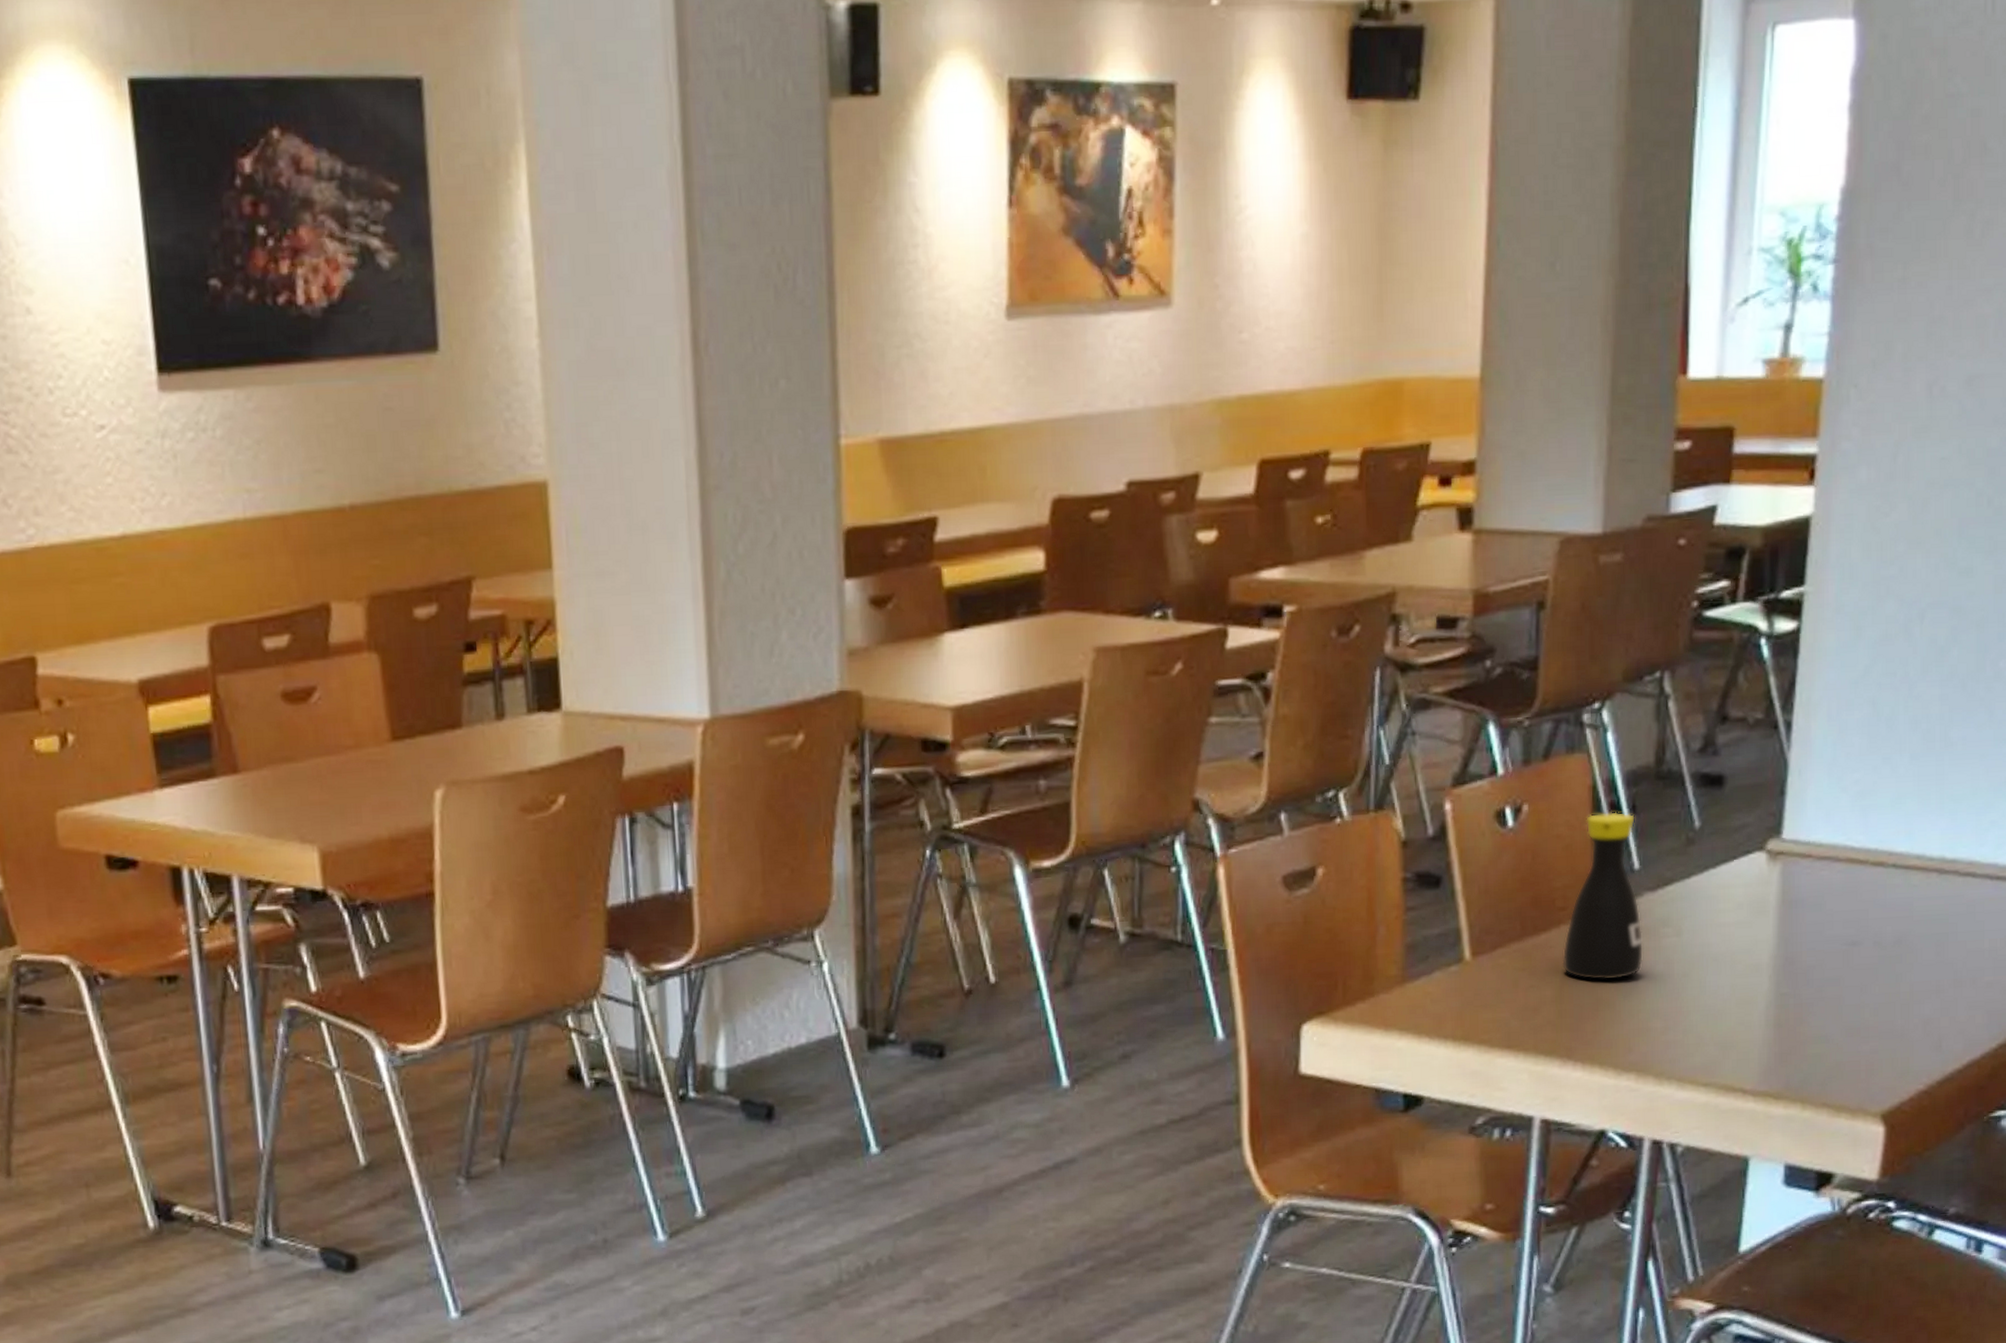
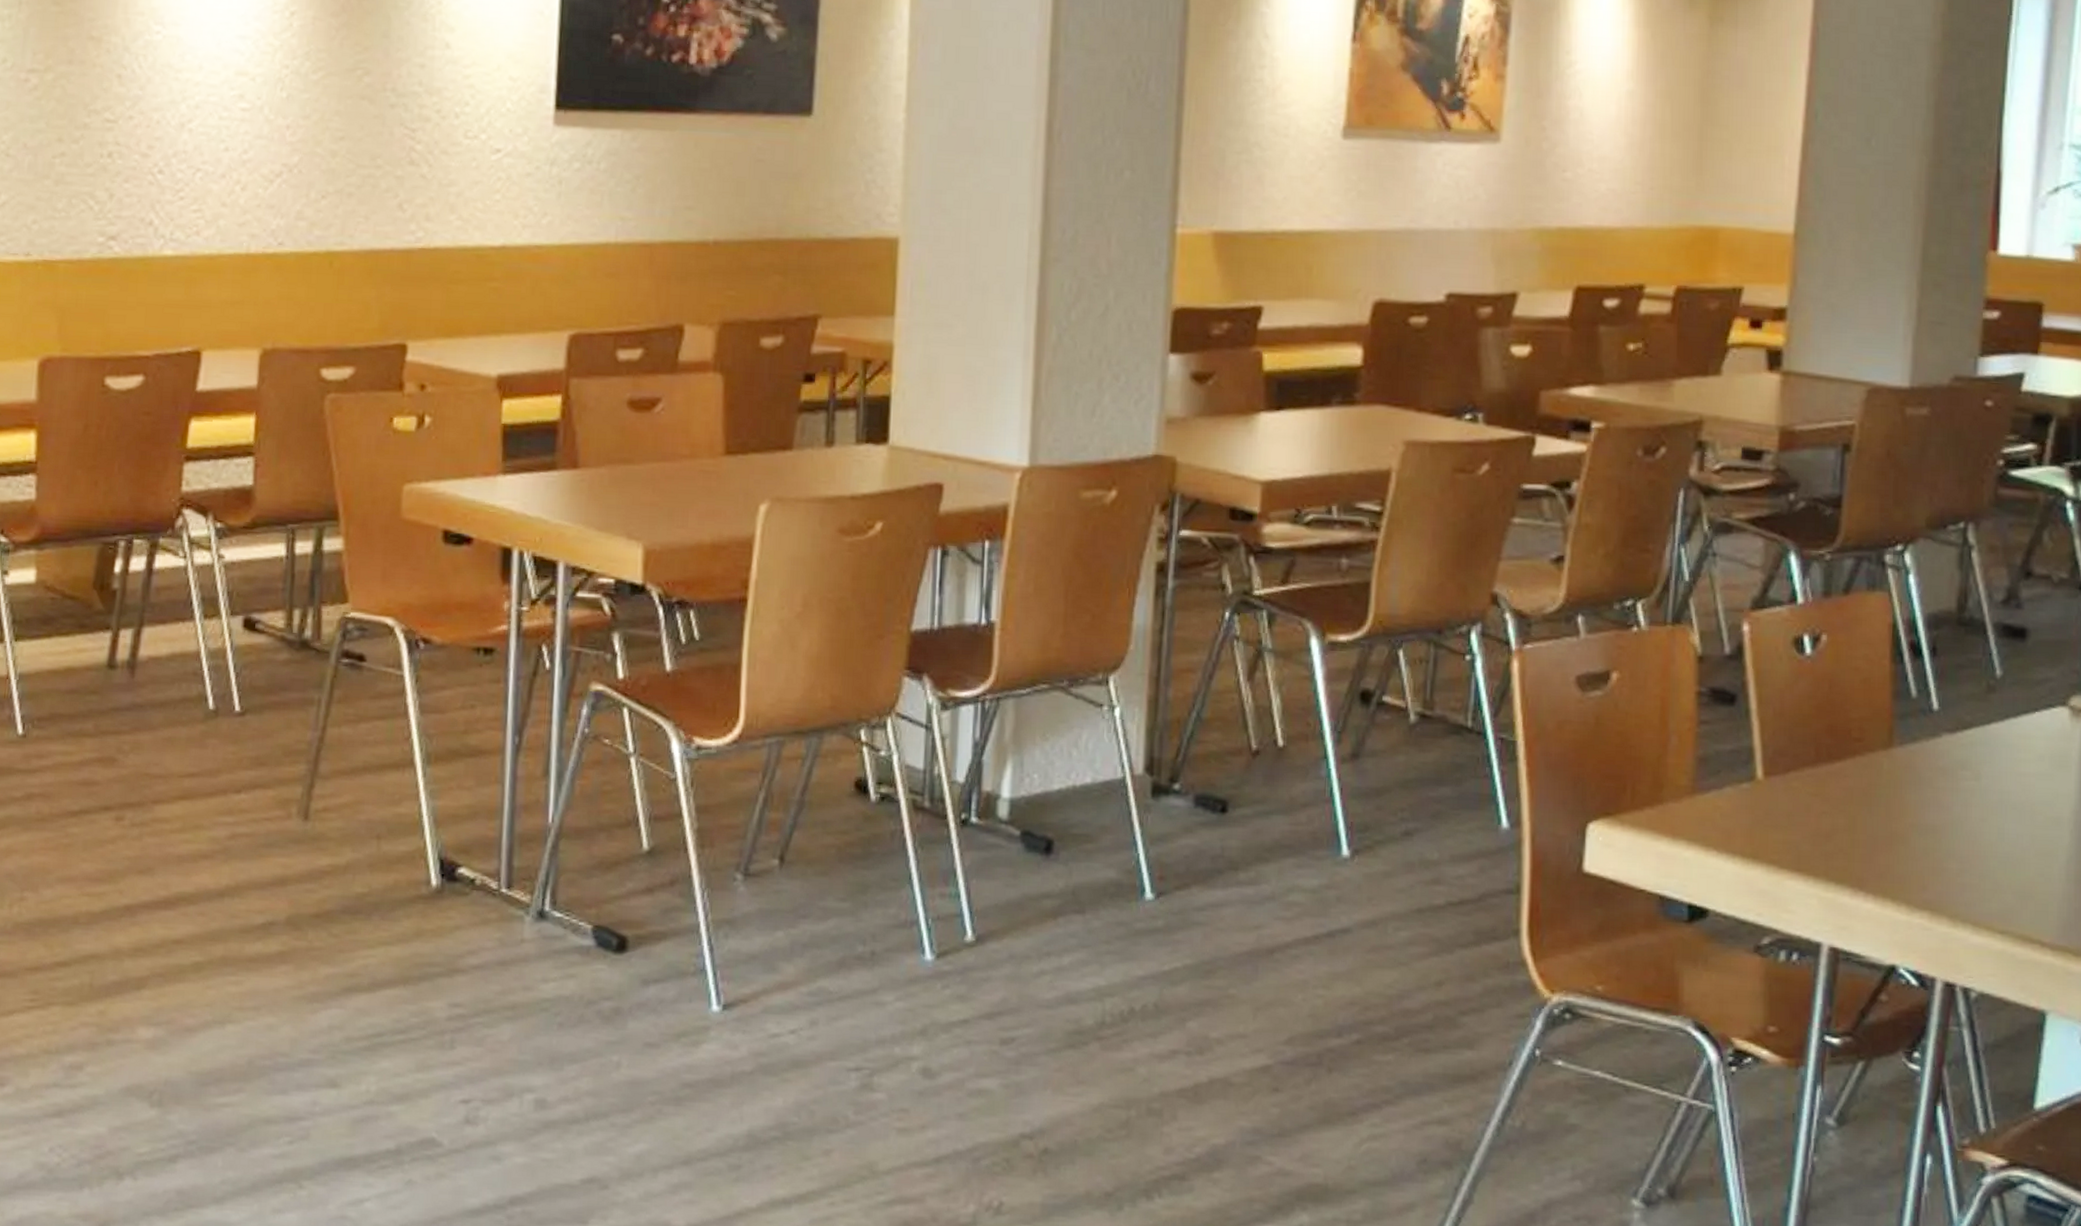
bottle: present [1562,812,1644,981] -> none [1857,650,1941,816]

